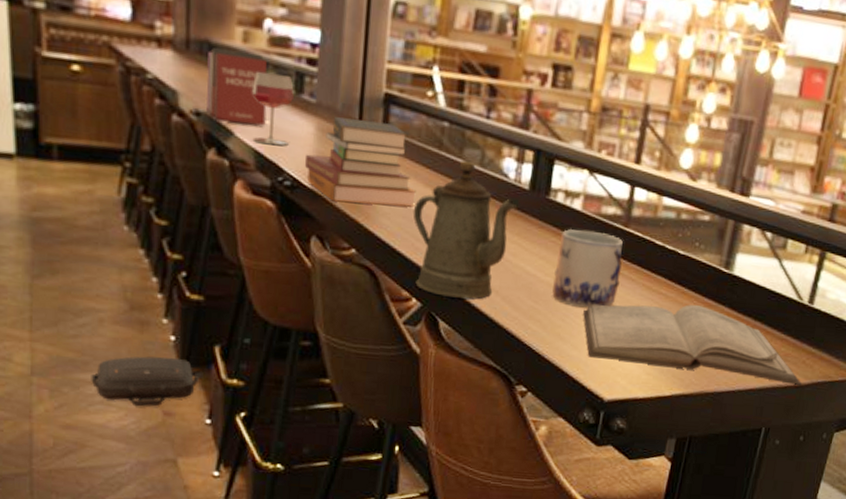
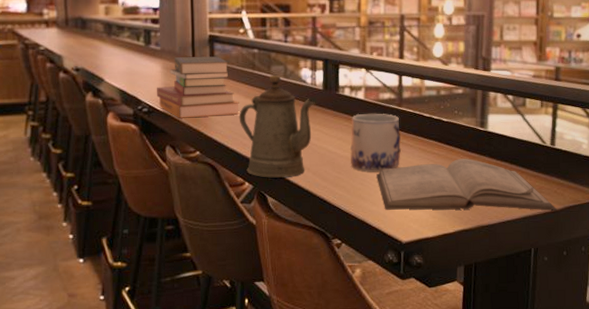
laptop bag: present [91,356,204,407] -> none [13,251,96,293]
books: present [205,48,268,126] -> none [81,21,126,73]
wineglass: present [252,71,294,146] -> none [114,33,144,84]

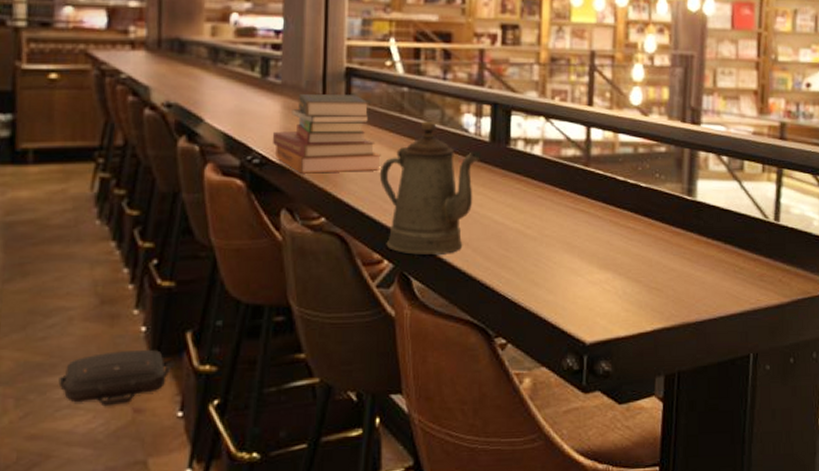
laptop bag: none [13,251,96,293] -> present [58,349,175,407]
mug: present [350,113,402,172] -> none [522,174,588,250]
diary: present [376,159,557,211] -> none [555,235,781,305]

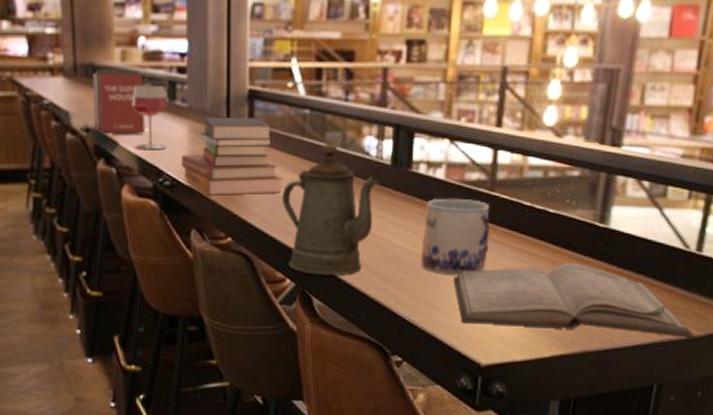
laptop bag: present [58,349,175,407] -> none [14,348,106,395]
books: none [176,44,235,111] -> present [93,70,145,135]
wineglass: none [221,60,260,127] -> present [132,85,168,150]
mug: none [522,174,588,250] -> present [421,198,491,275]
diary: none [555,235,781,305] -> present [454,263,695,338]

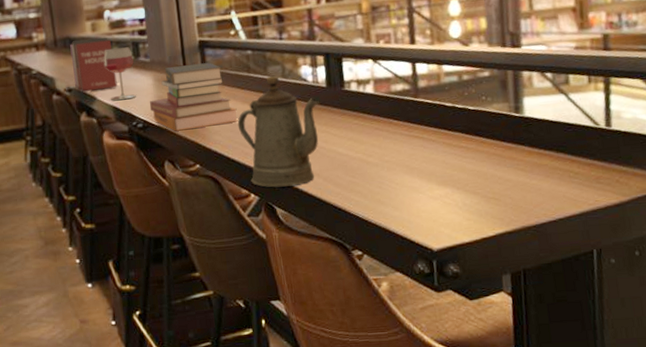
mug: present [421,198,491,275] -> none [361,107,423,174]
diary: present [454,263,695,338] -> none [396,150,621,214]

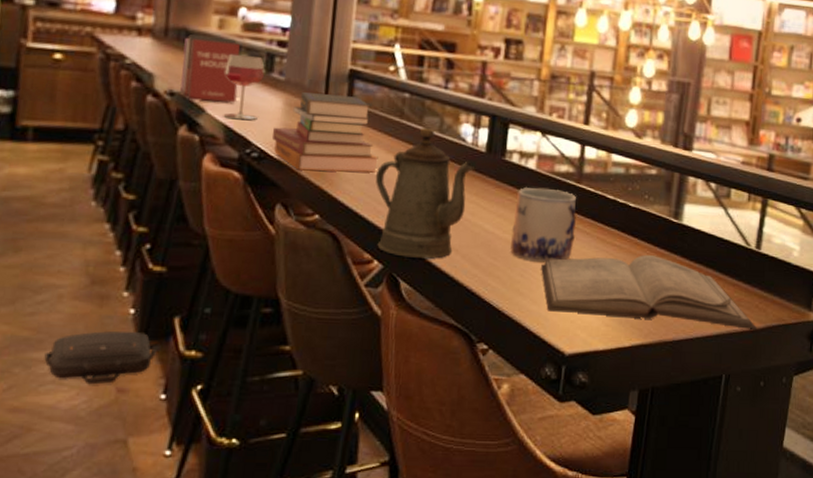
laptop bag: none [25,276,104,320] -> present [44,330,161,385]
mug: none [361,107,423,174] -> present [510,187,577,263]
diary: none [396,150,621,214] -> present [541,255,756,329]

